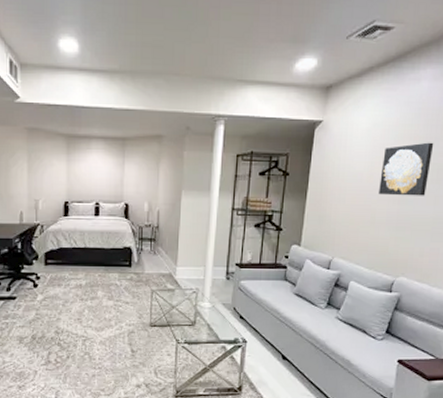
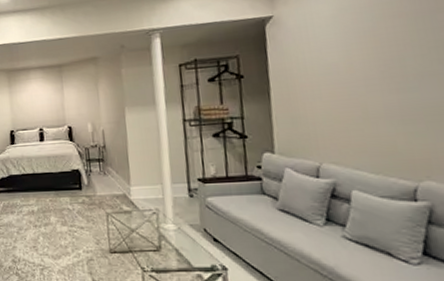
wall art: present [379,142,434,196] -> none [361,17,435,85]

